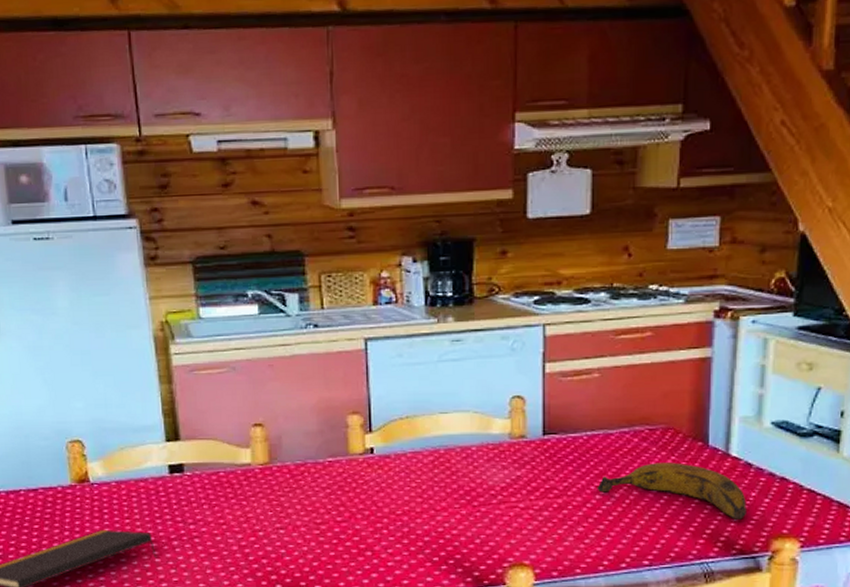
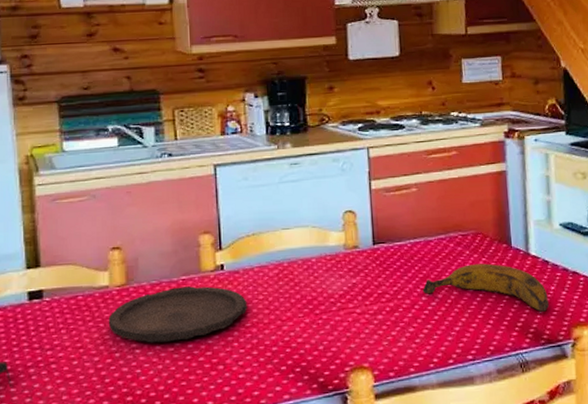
plate: none [251,469,399,524] -> present [108,286,248,343]

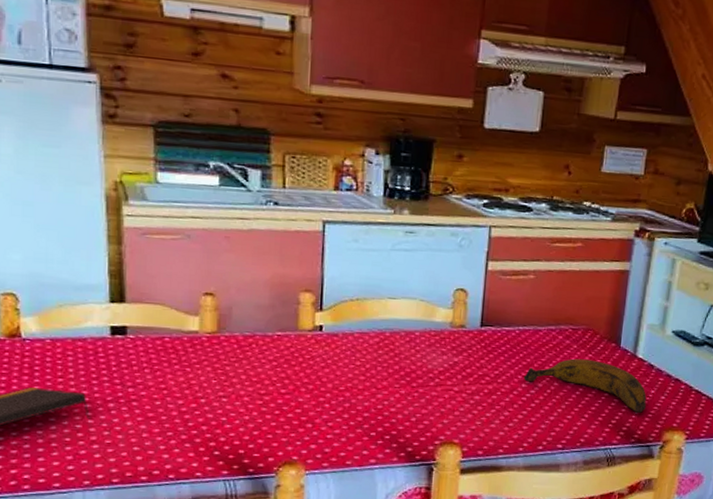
plate: present [108,286,248,343] -> none [195,342,343,396]

